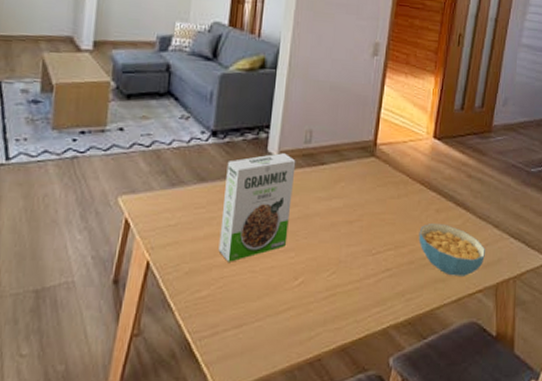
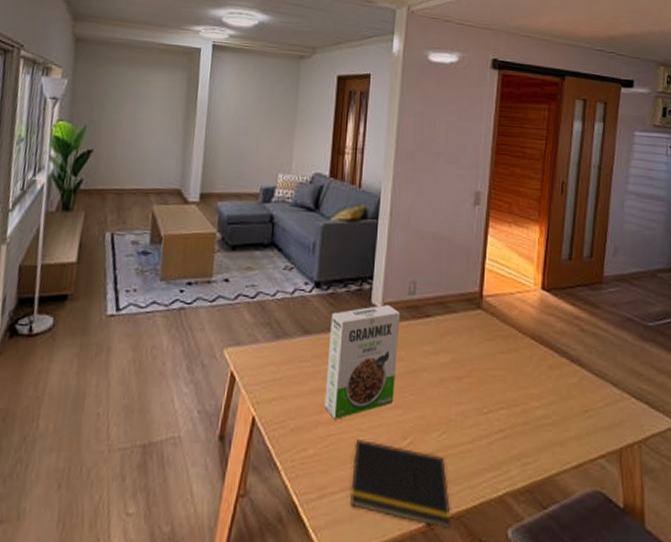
notepad: none [240,281,338,359] -> present [349,440,452,529]
cereal bowl: present [418,224,485,276] -> none [532,381,605,440]

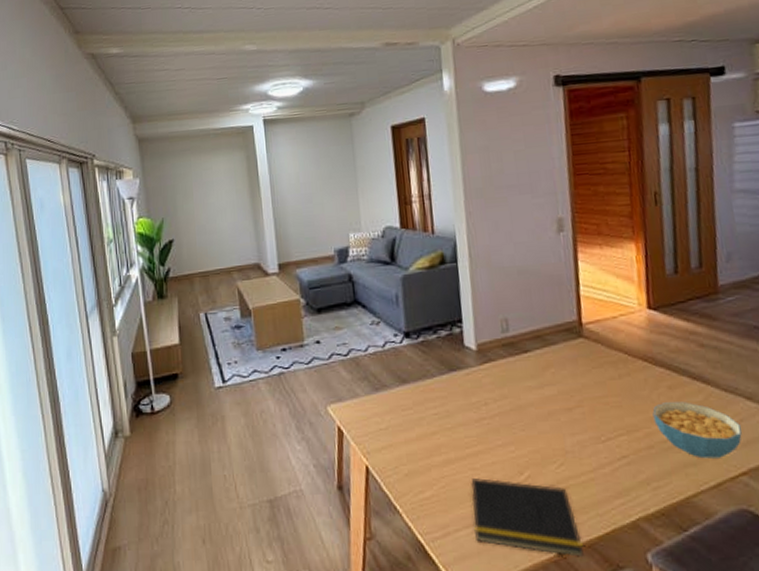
cereal box: present [324,305,401,419] -> none [426,345,504,461]
cereal bowl: none [532,381,605,440] -> present [652,401,742,459]

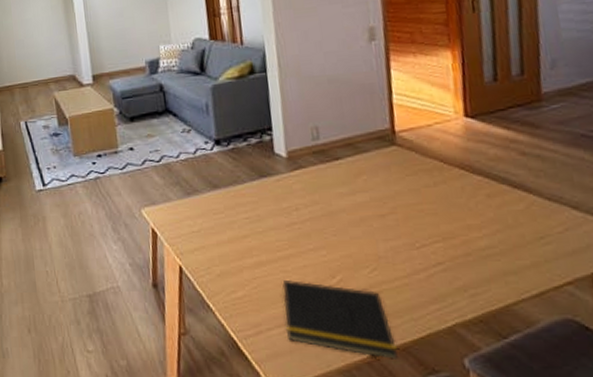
cereal bowl: present [652,401,742,459] -> none [470,210,567,267]

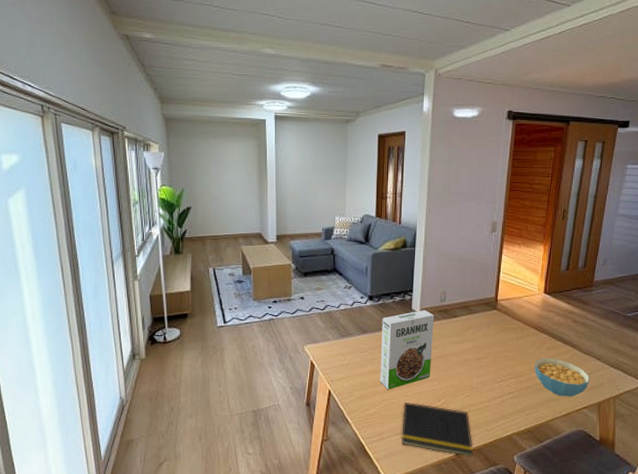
cereal box: none [236,153,316,263] -> present [380,310,434,390]
cereal bowl: none [470,210,567,267] -> present [534,358,589,397]

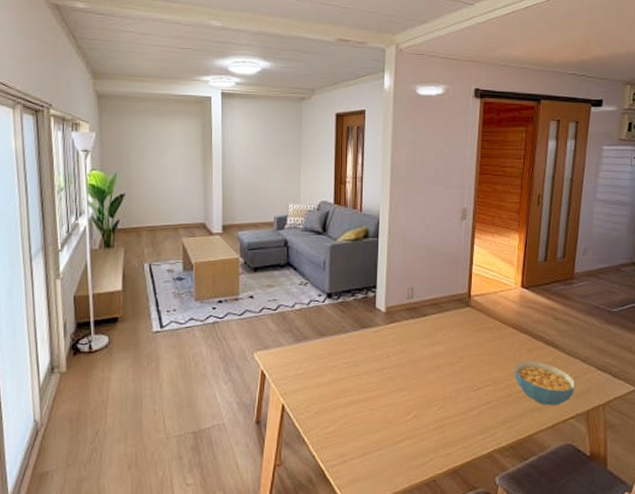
cereal box: present [380,310,434,390] -> none [341,309,401,402]
notepad: present [400,402,474,457] -> none [365,417,450,480]

